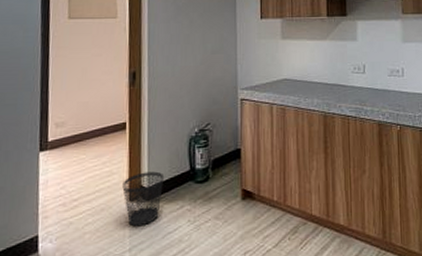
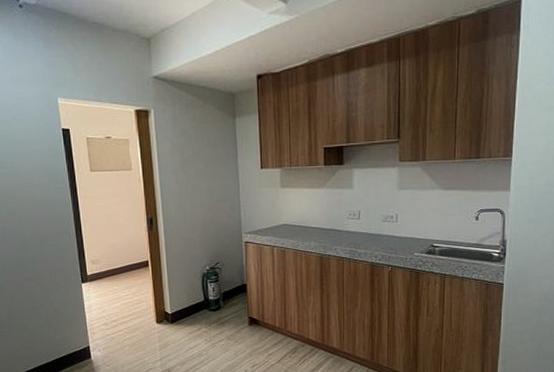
wastebasket: present [122,171,165,227] -> none [150,301,184,343]

